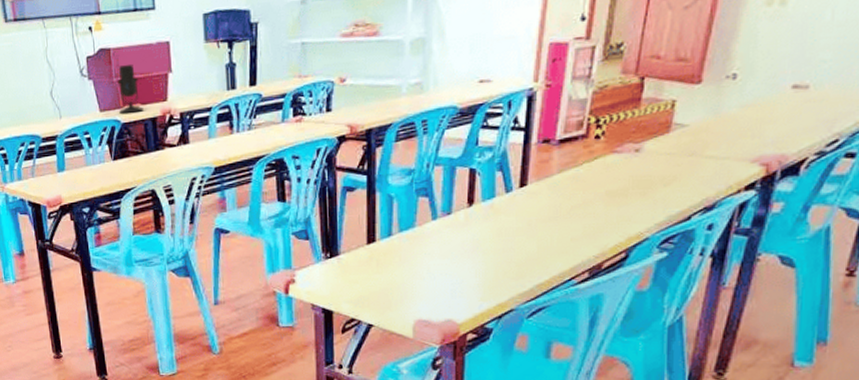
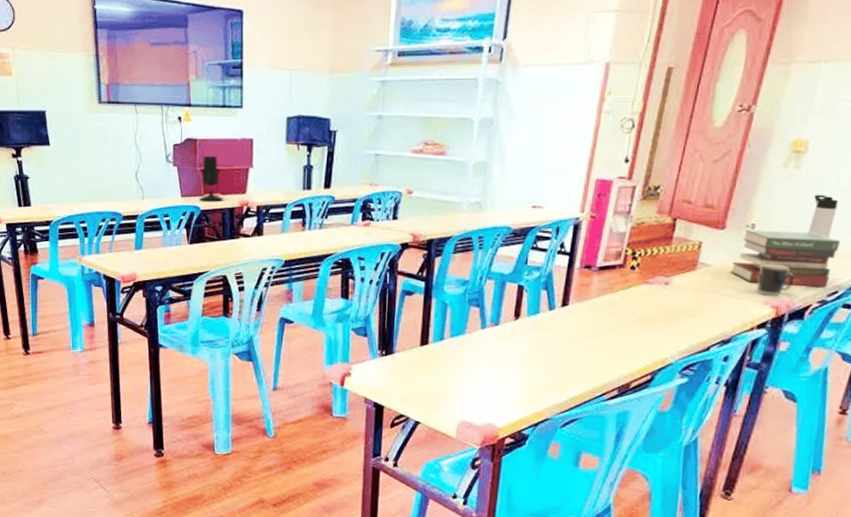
books: none [710,76,838,140] -> present [730,229,840,288]
mug: none [741,116,786,153] -> present [755,264,795,296]
thermos bottle: none [800,31,835,81] -> present [808,194,839,239]

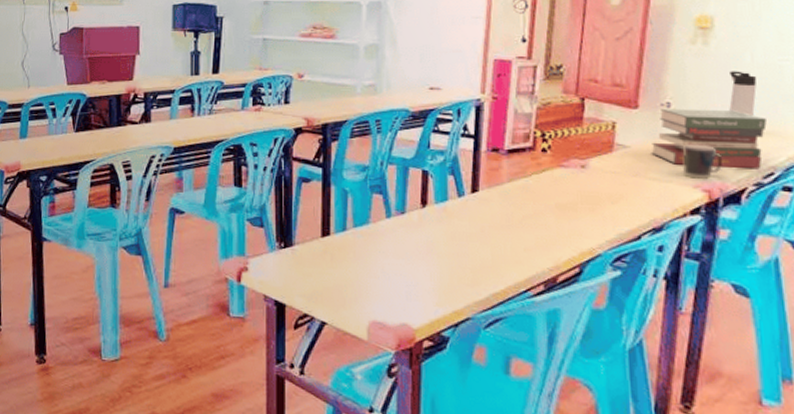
microphone: present [200,155,223,202] -> none [86,43,110,89]

